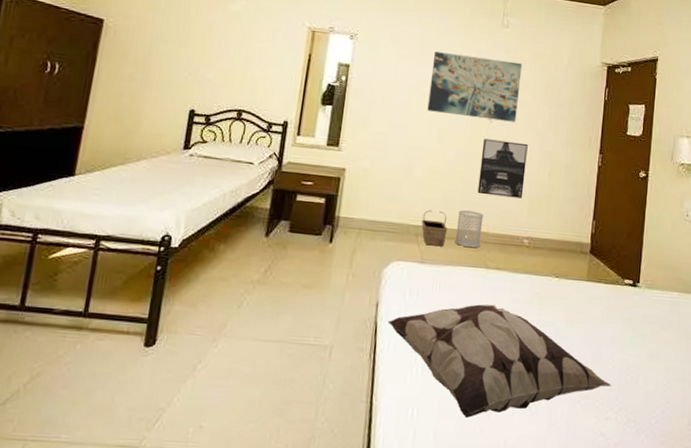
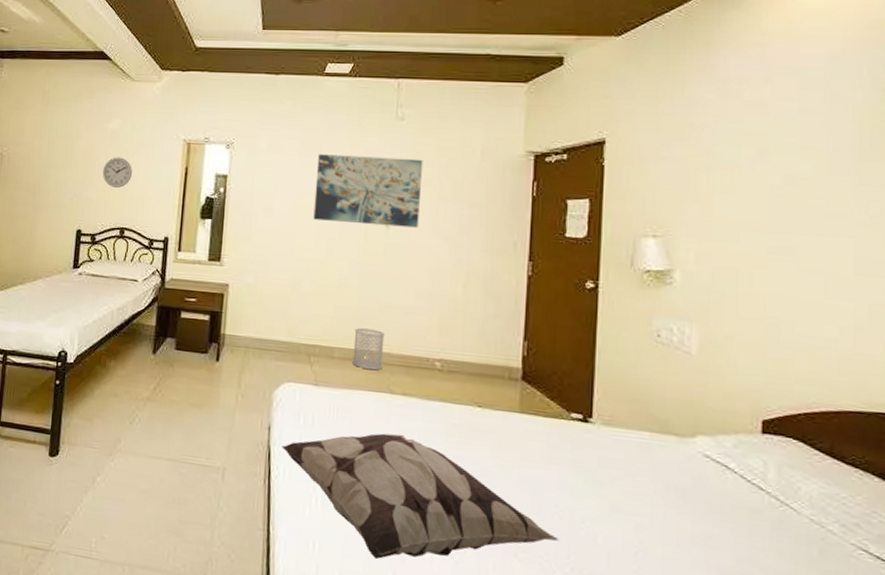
wall clock: none [221,38,255,70] -> present [102,157,133,189]
basket: present [421,209,448,247] -> none [312,327,343,368]
wall art: present [477,139,528,199] -> none [376,248,435,315]

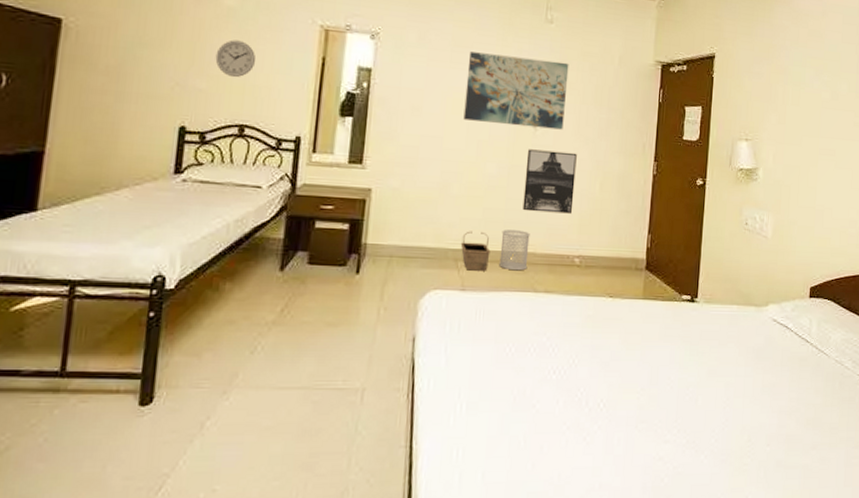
decorative pillow: present [282,433,560,559] -> none [426,330,670,454]
basket: none [312,327,343,368] -> present [460,231,491,271]
wall art: none [376,248,435,315] -> present [522,149,577,214]

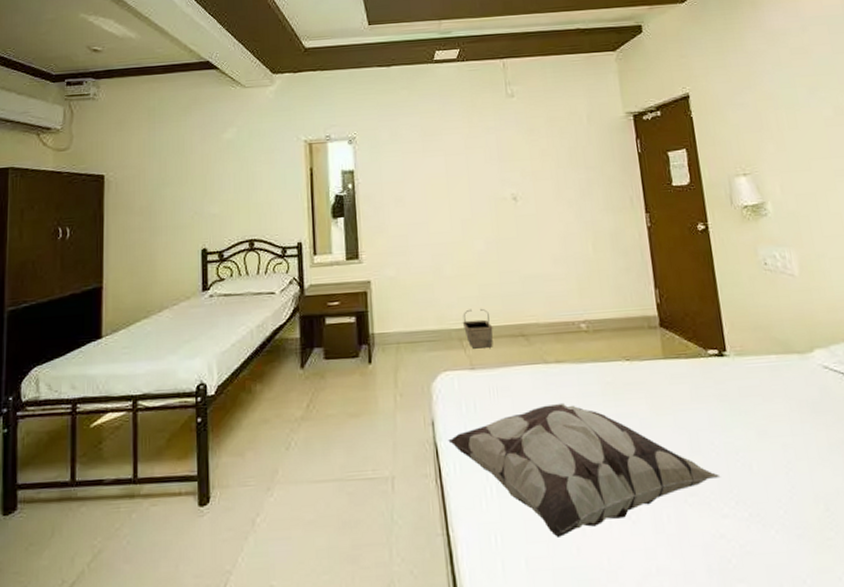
wall clock: present [215,40,256,78] -> none [222,166,256,200]
decorative pillow: none [426,330,670,454] -> present [448,402,721,537]
wall art: present [463,52,569,130] -> none [440,131,544,203]
wastebasket: present [499,230,530,271] -> none [500,302,533,344]
wall art: present [522,149,577,214] -> none [512,217,569,283]

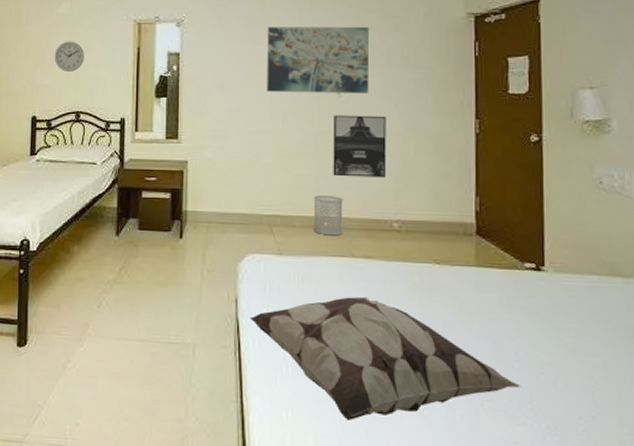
wall clock: none [222,166,256,200] -> present [54,41,85,73]
wall art: none [440,131,544,203] -> present [267,26,370,94]
basket: present [462,308,493,349] -> none [273,197,304,236]
wastebasket: none [500,302,533,344] -> present [313,195,343,236]
wall art: none [512,217,569,283] -> present [333,115,387,178]

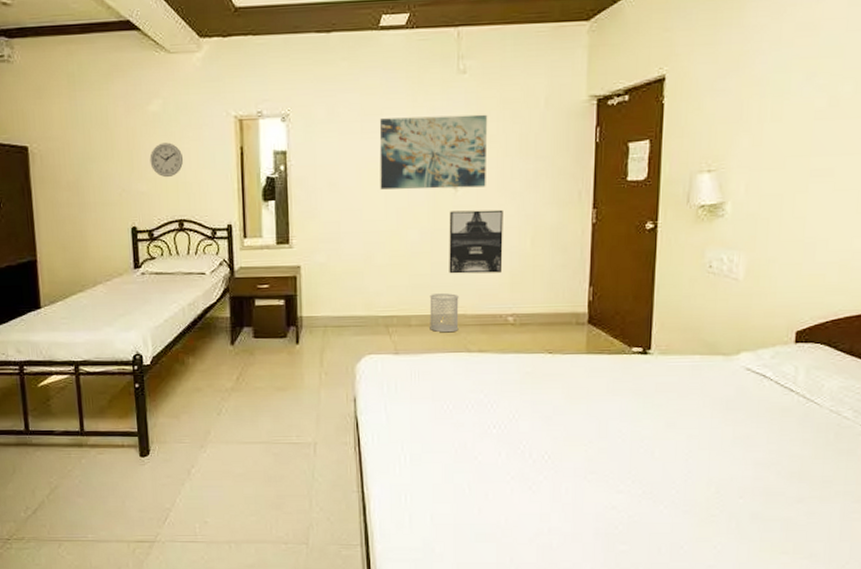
decorative pillow: present [250,296,521,420] -> none [368,388,622,500]

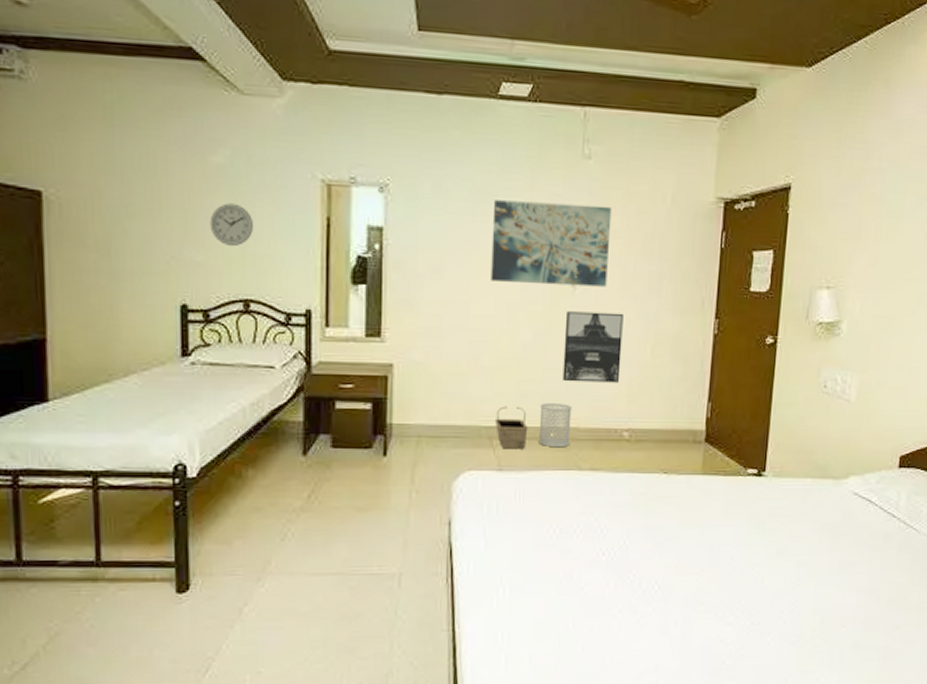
basket: none [389,297,420,335] -> present [494,406,528,449]

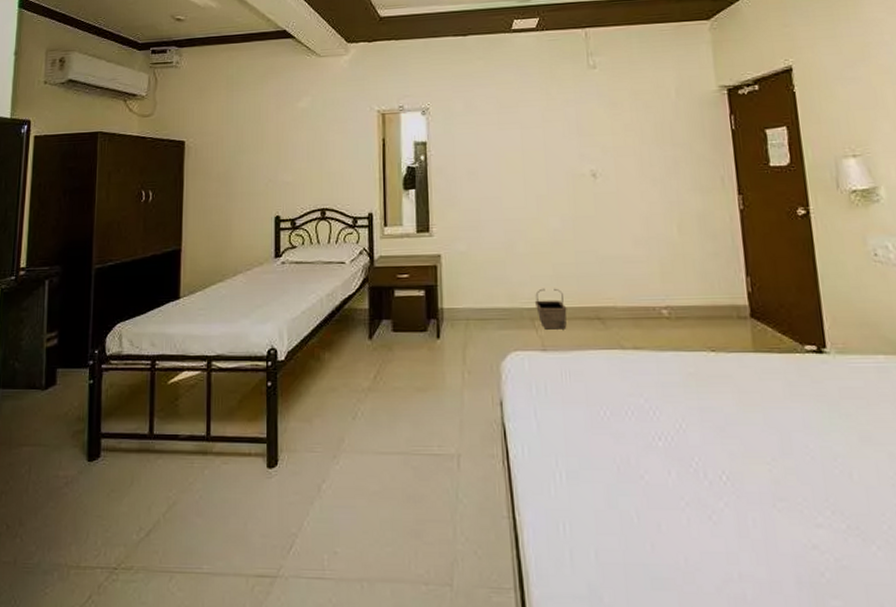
wall clock: present [209,203,254,247] -> none [296,135,329,169]
wall art: present [491,200,612,287] -> none [516,105,625,178]
wastebasket: present [538,403,572,448] -> none [576,284,610,327]
wall art: present [562,311,624,383] -> none [590,196,651,263]

